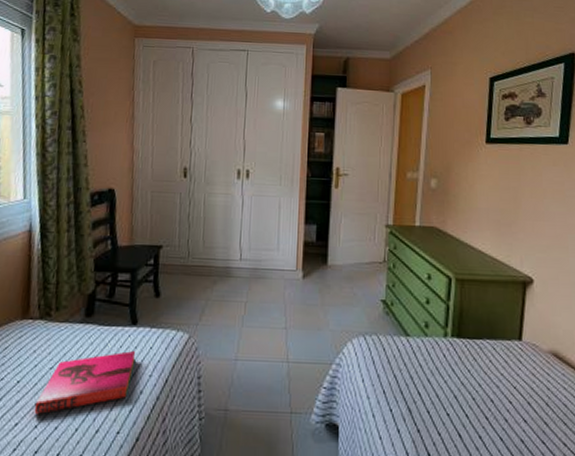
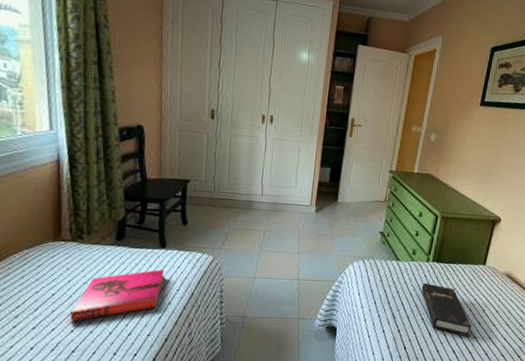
hardback book: none [441,365,516,441] -> present [421,283,472,337]

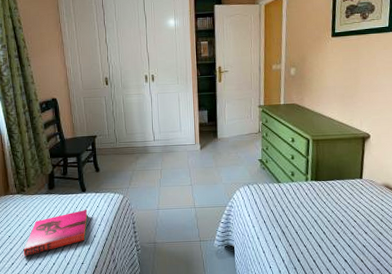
hardback book: present [421,283,472,337] -> none [305,200,359,247]

